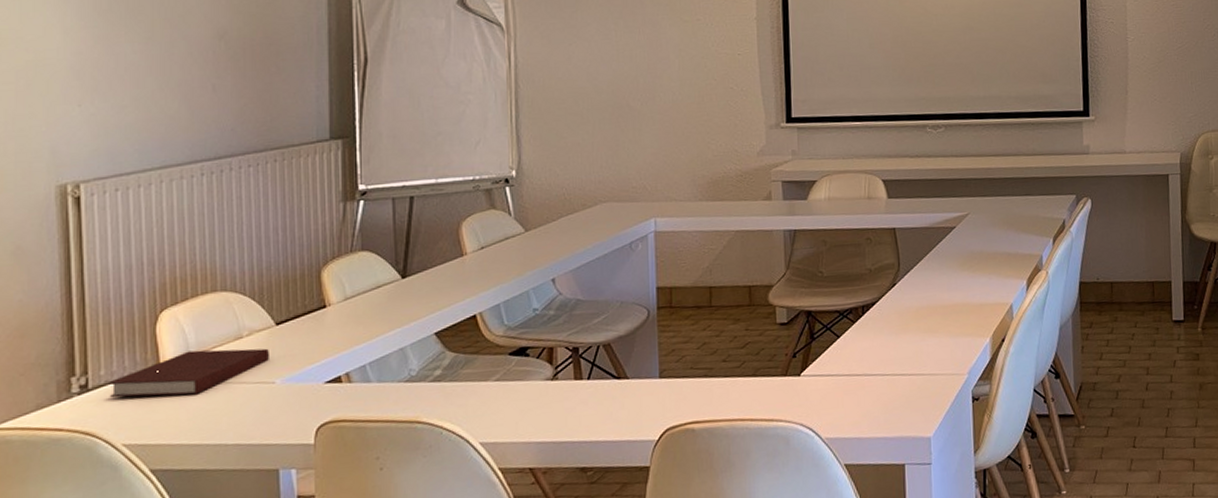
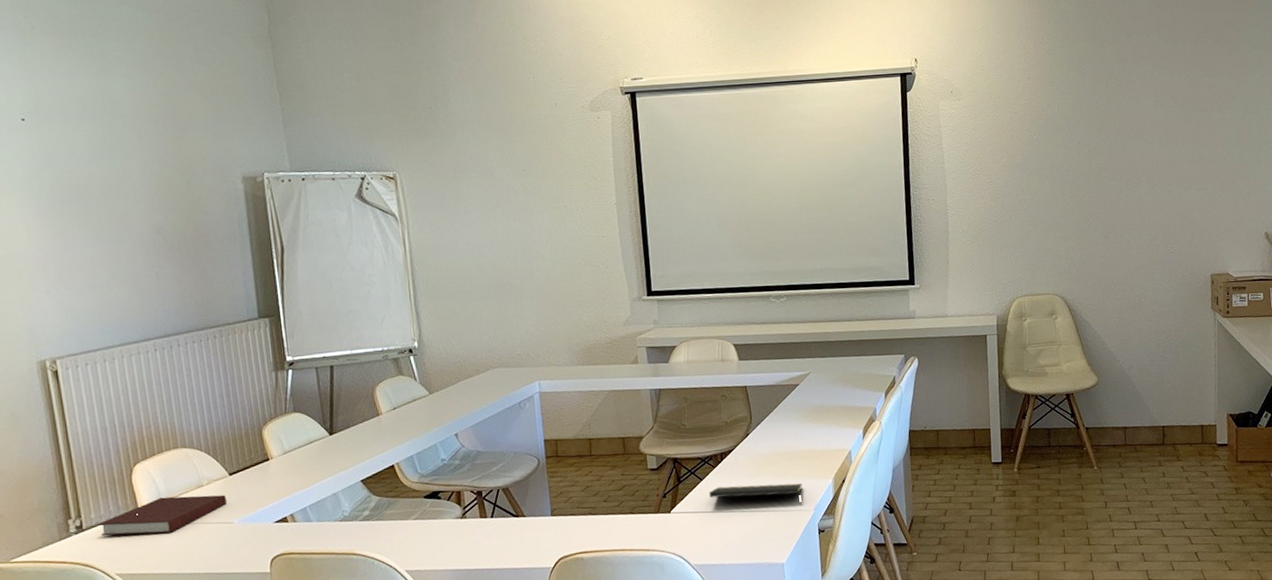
notepad: none [847,342,956,367] -> present [709,483,803,504]

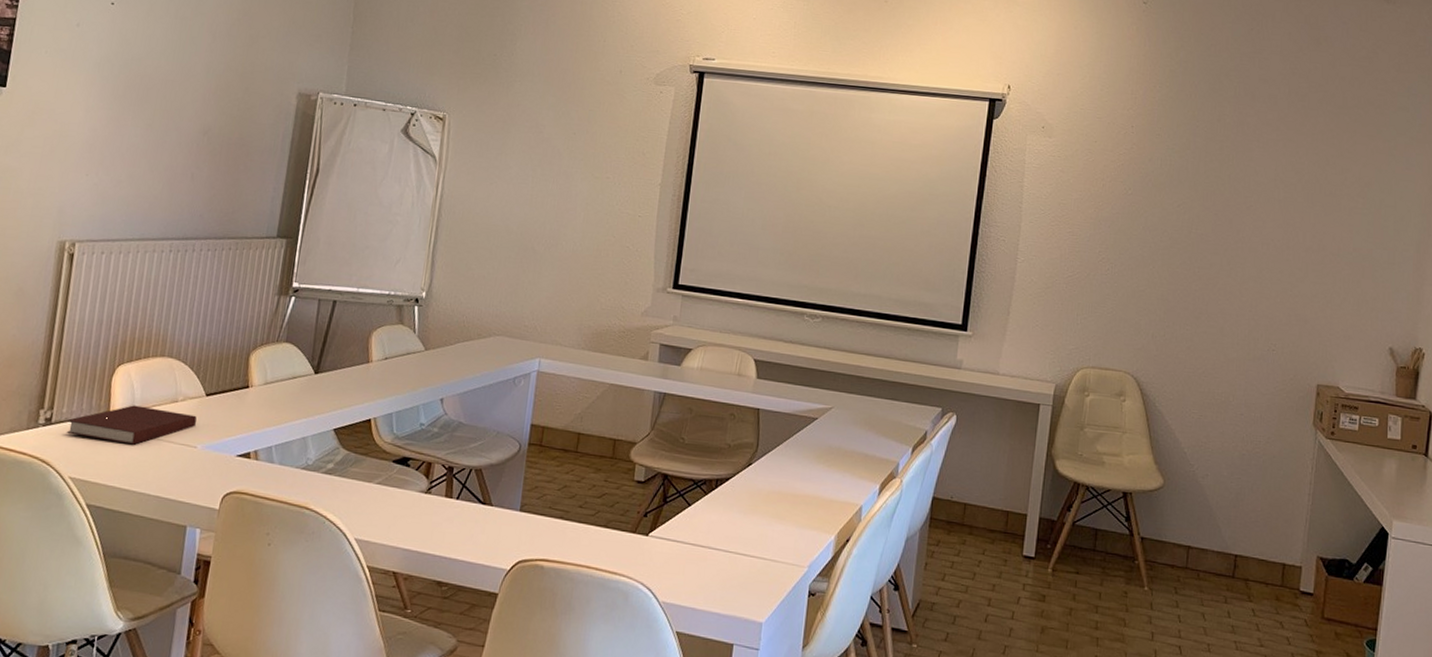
notepad: present [709,483,803,504] -> none [694,517,800,558]

